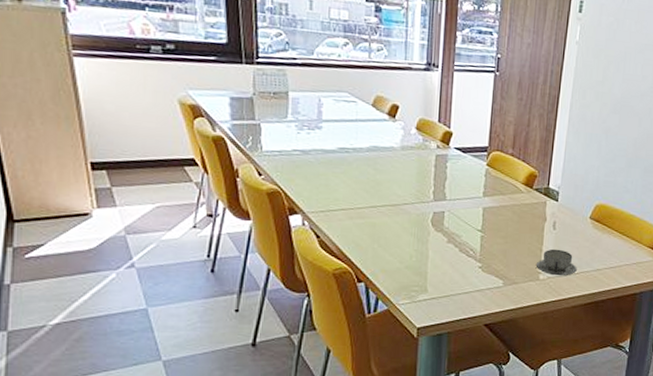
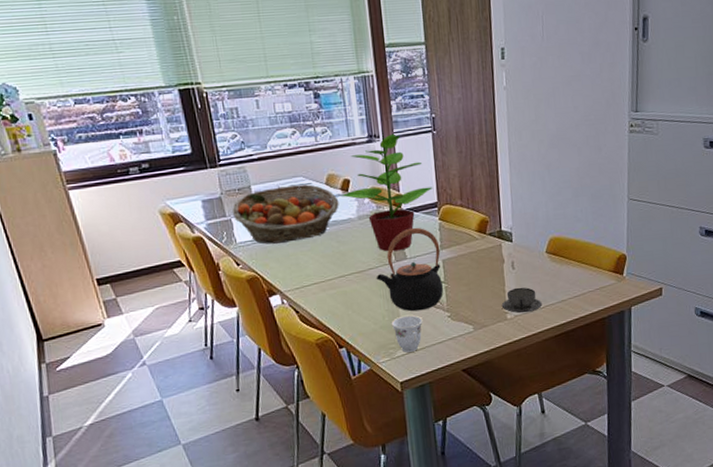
fruit basket: none [262,98,383,161] -> present [232,184,339,244]
potted plant: none [386,59,486,190] -> present [341,129,433,252]
teapot: none [409,168,483,257] -> present [376,227,443,312]
teacup: none [417,259,452,298] -> present [391,315,423,353]

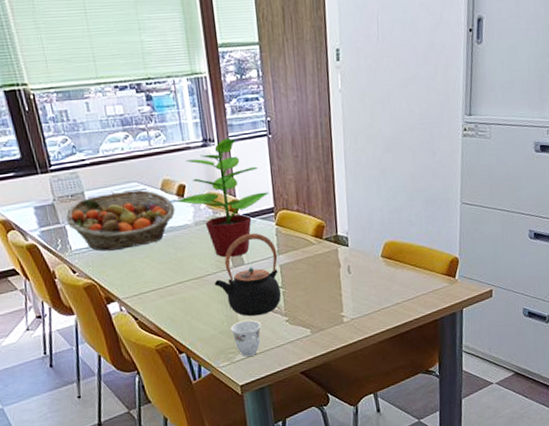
teacup: present [501,287,542,313] -> none [338,291,378,317]

